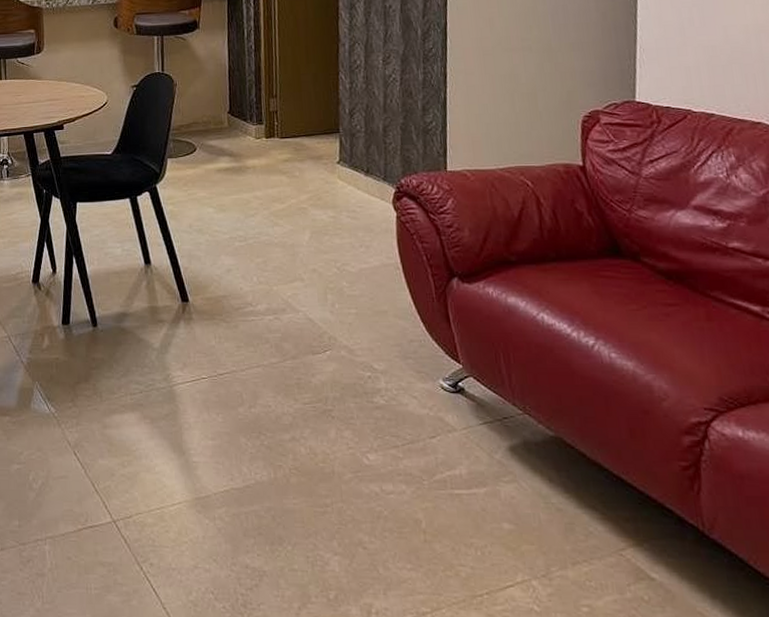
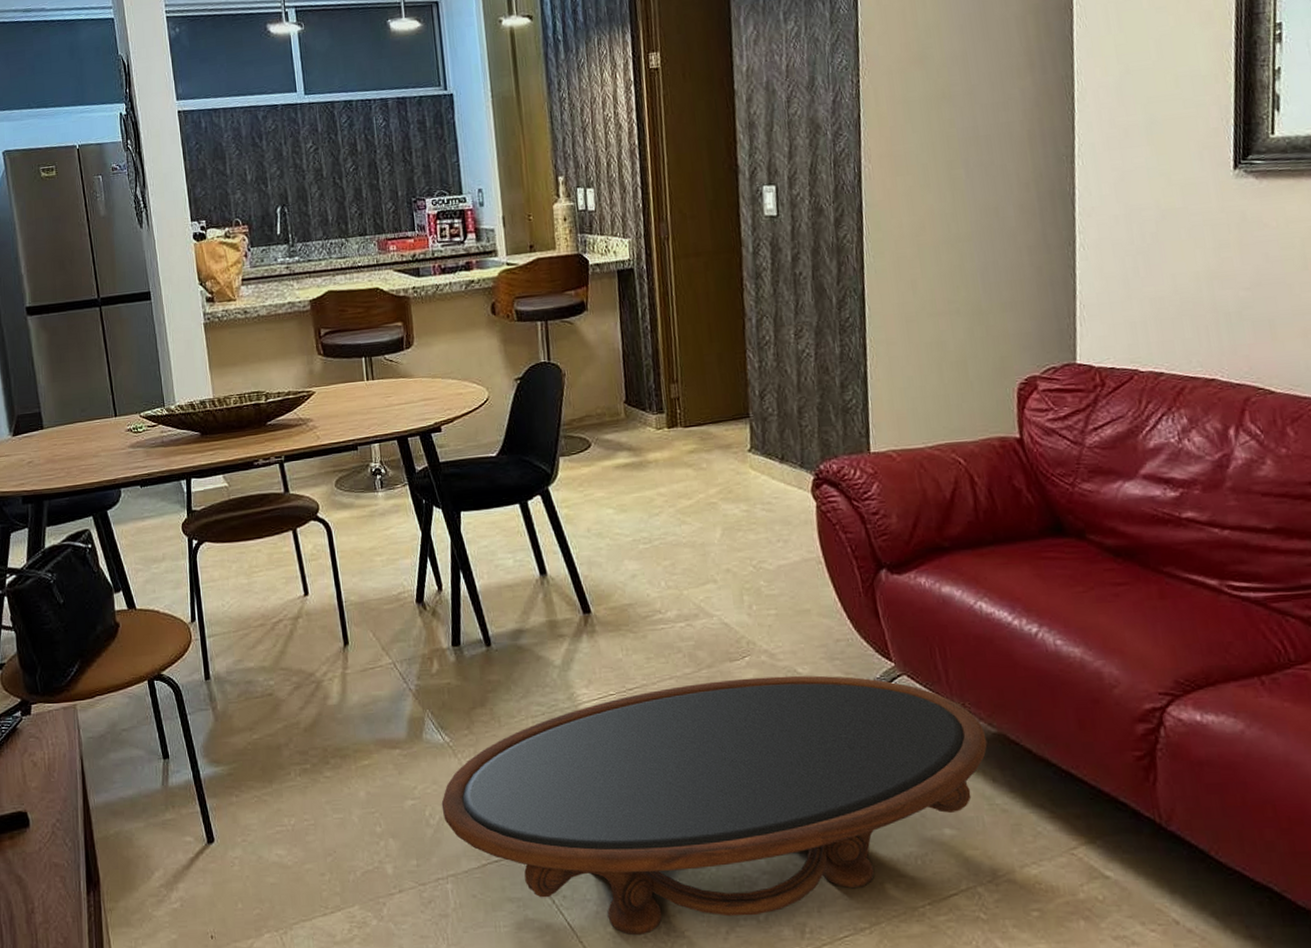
coffee table: none [44,371,545,606] -> present [441,675,988,936]

